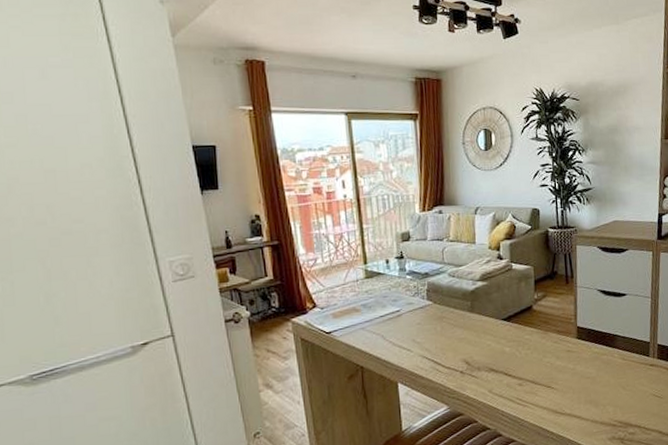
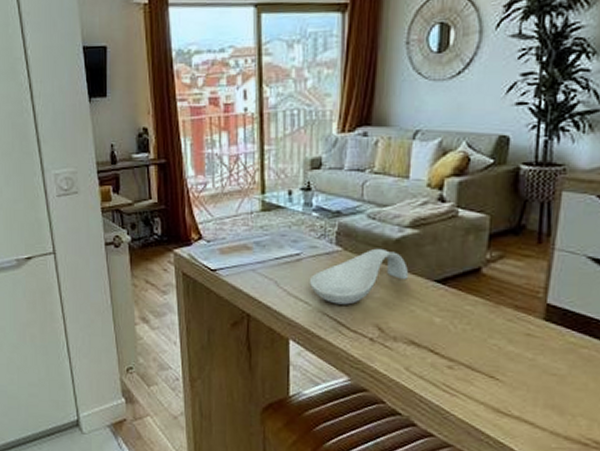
spoon rest: none [409,299,484,348] -> present [309,248,409,305]

